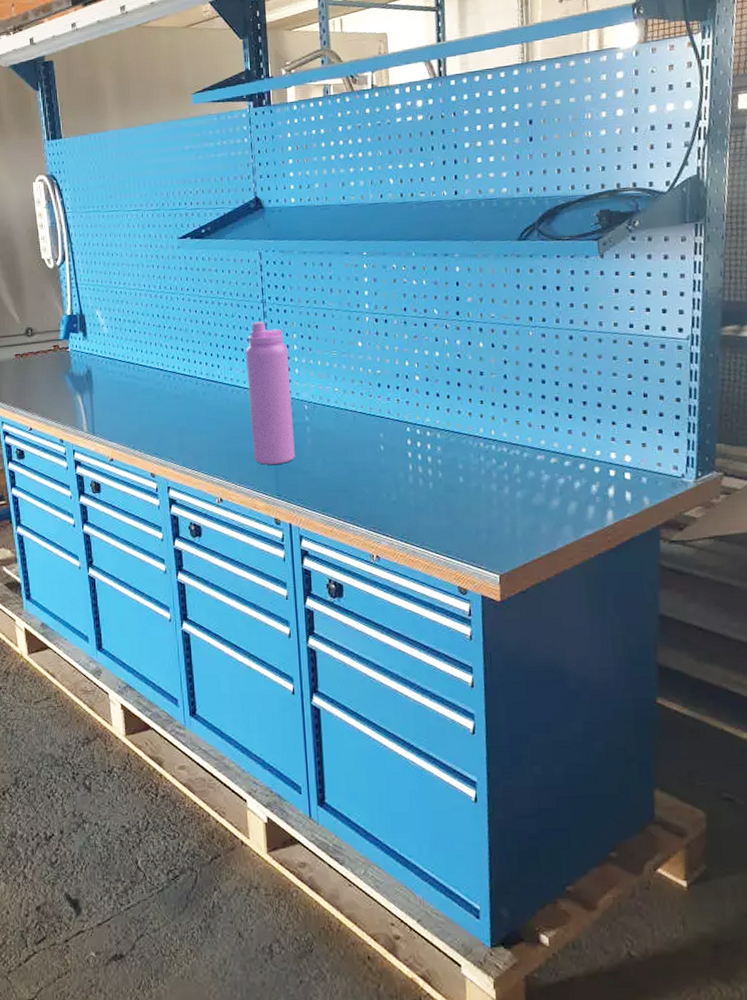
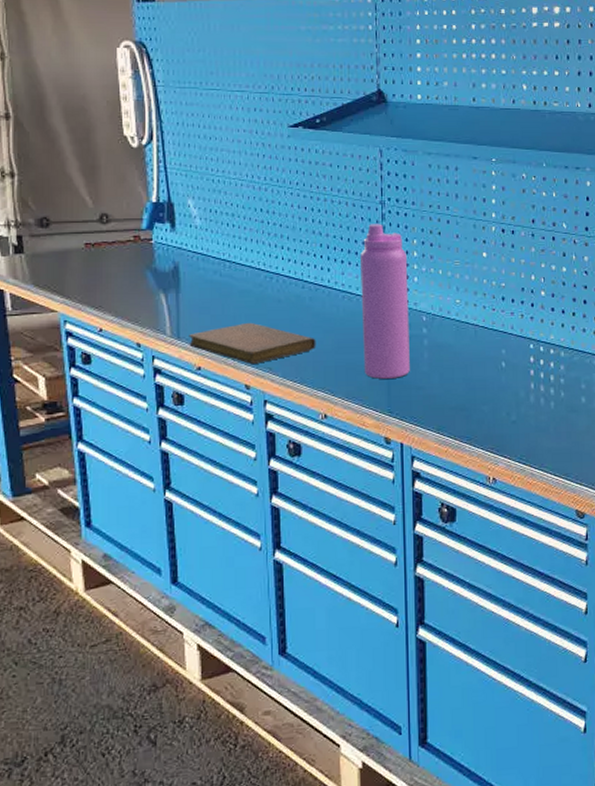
notebook: none [102,417,211,454] -> present [189,322,316,364]

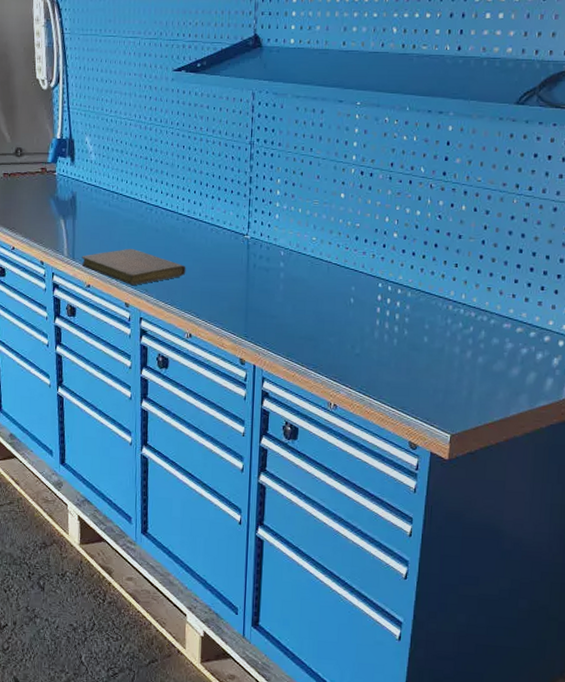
water bottle: present [360,224,410,379] -> none [225,163,271,306]

